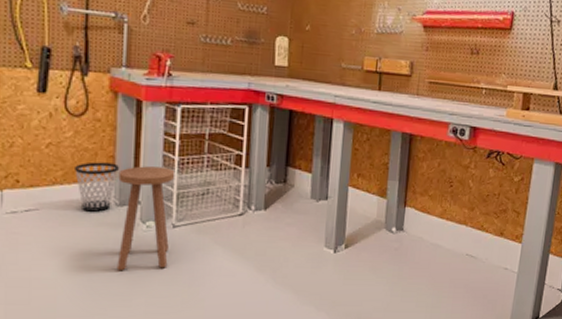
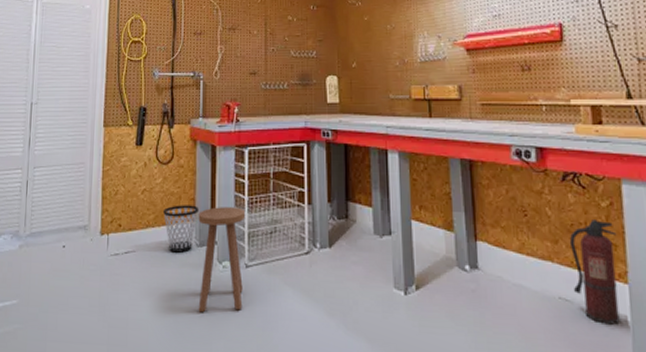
fire extinguisher: none [479,191,522,275] -> present [569,219,620,325]

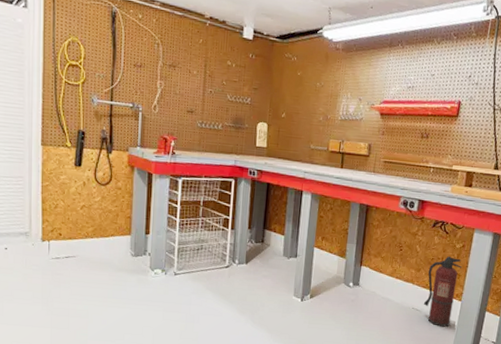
wastebasket: present [163,205,200,253] -> none [102,221,135,260]
stool: present [198,207,246,313] -> none [132,225,177,307]

